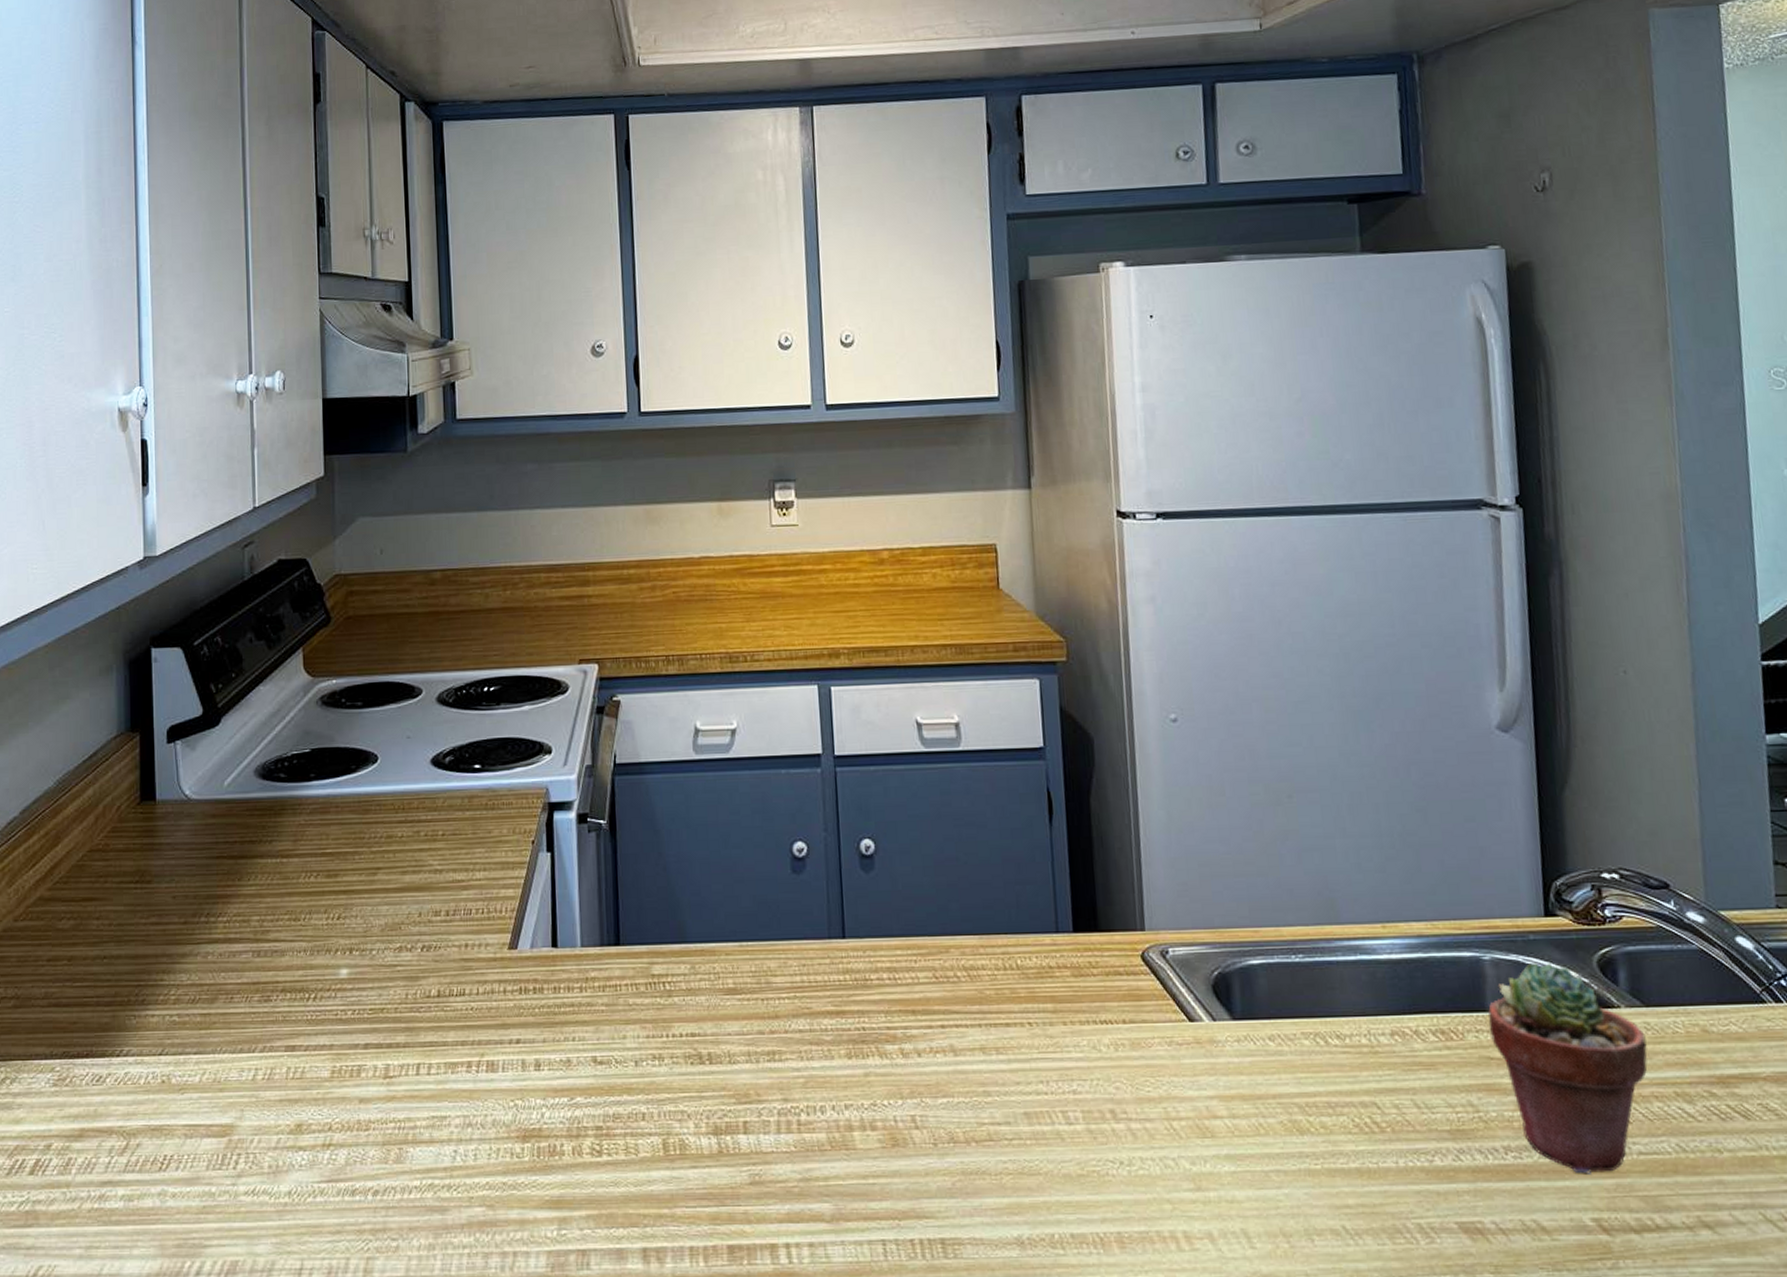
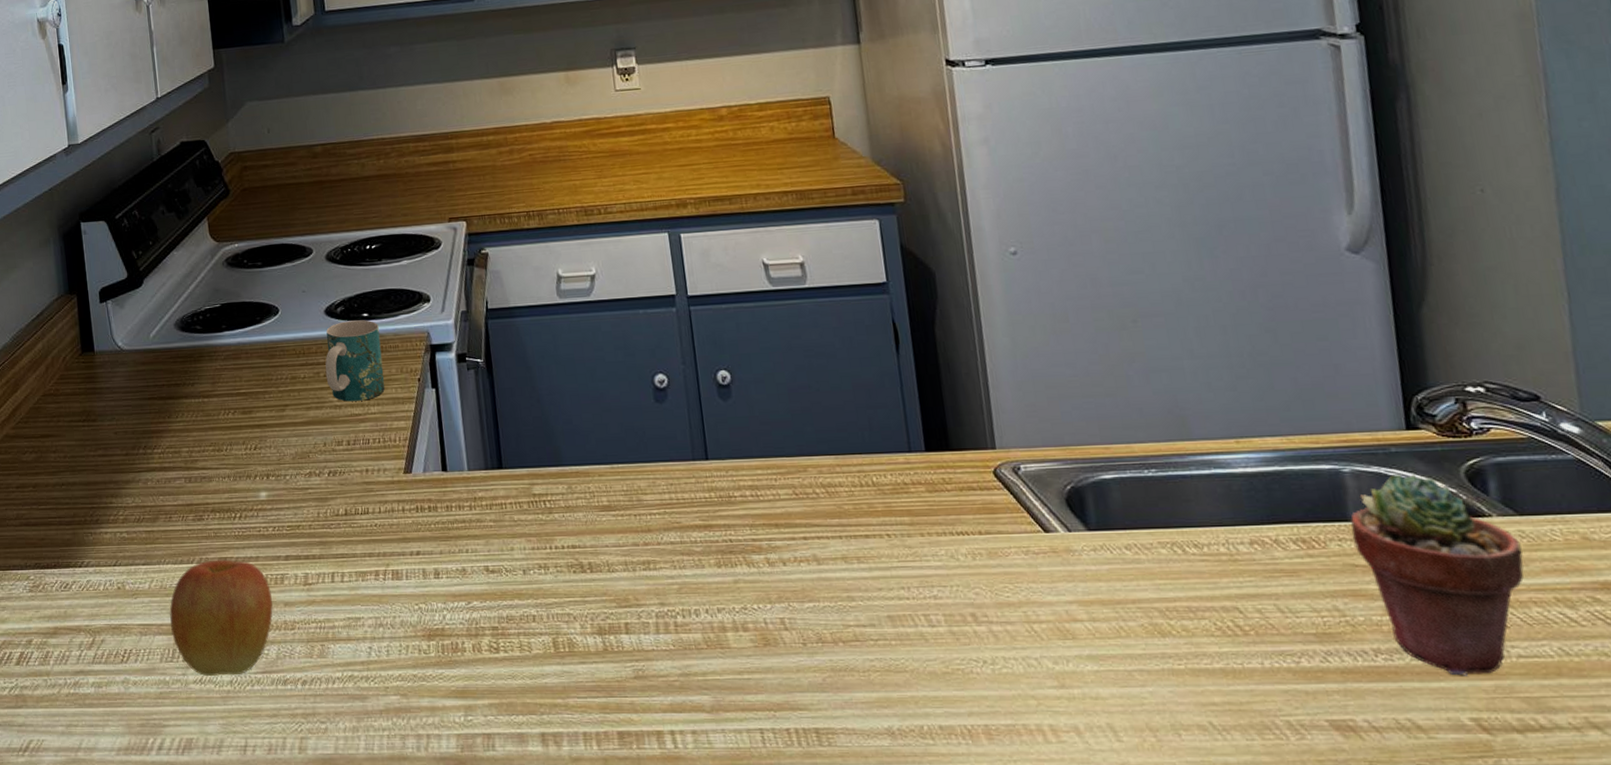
apple: none [222,1048,345,1186] -> present [169,559,273,676]
mug: none [426,772,494,865] -> present [325,320,385,402]

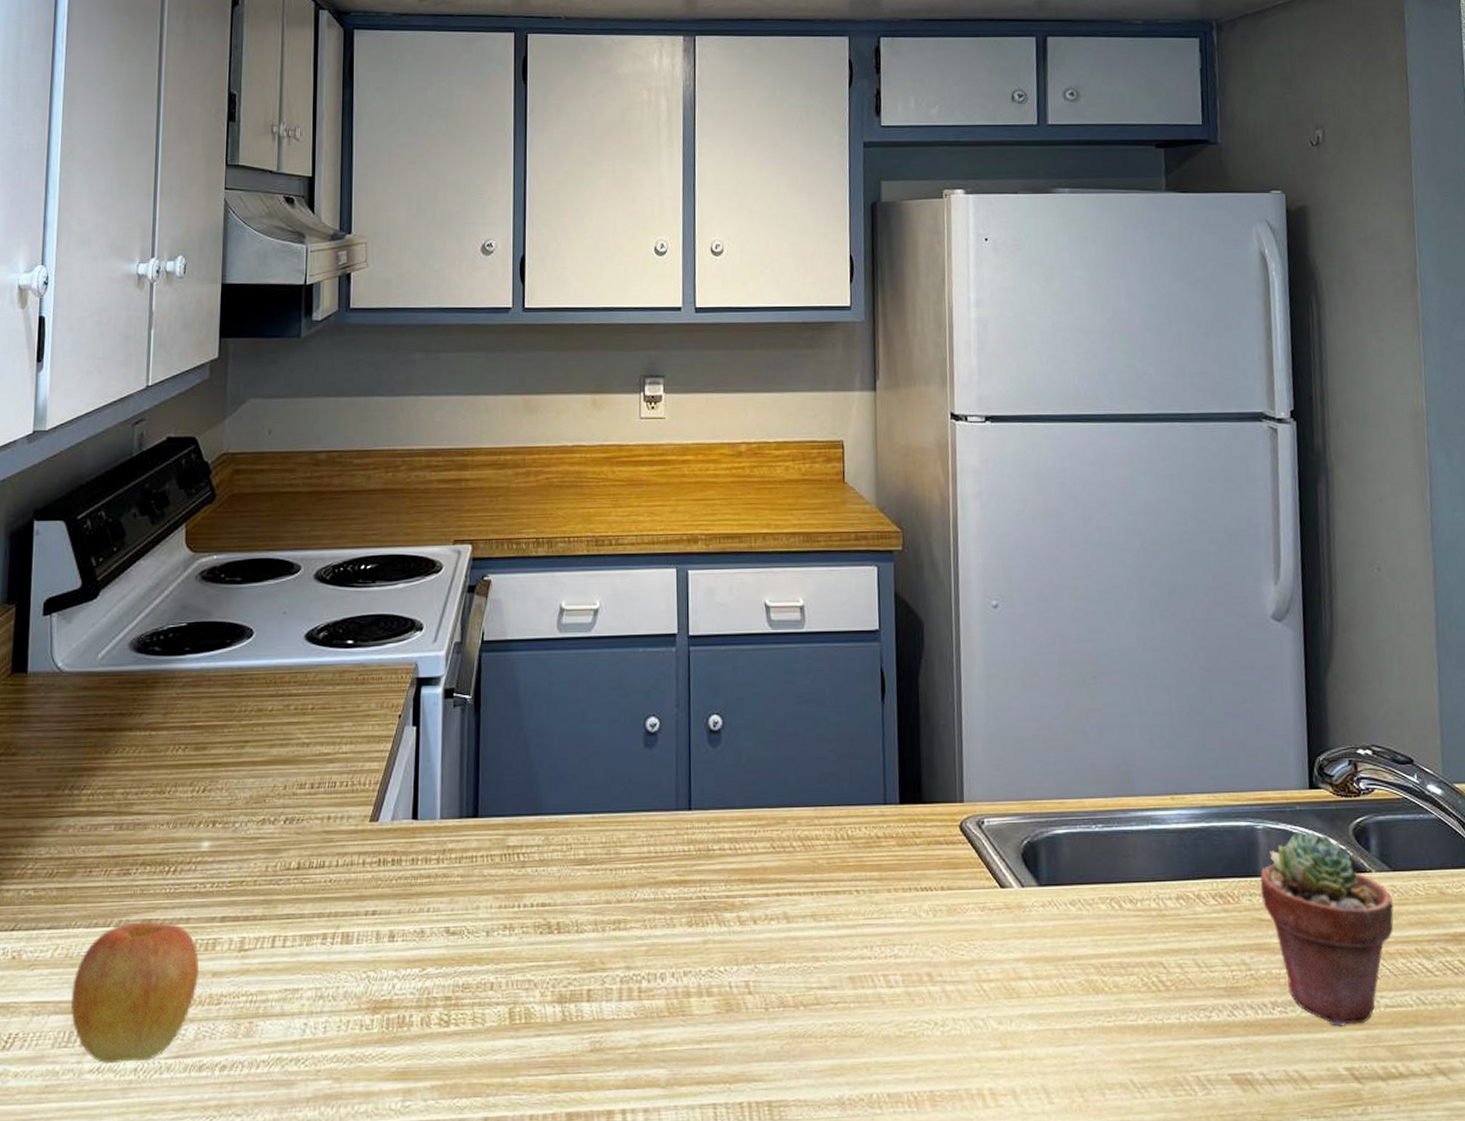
mug: present [325,320,385,402] -> none [296,647,363,739]

